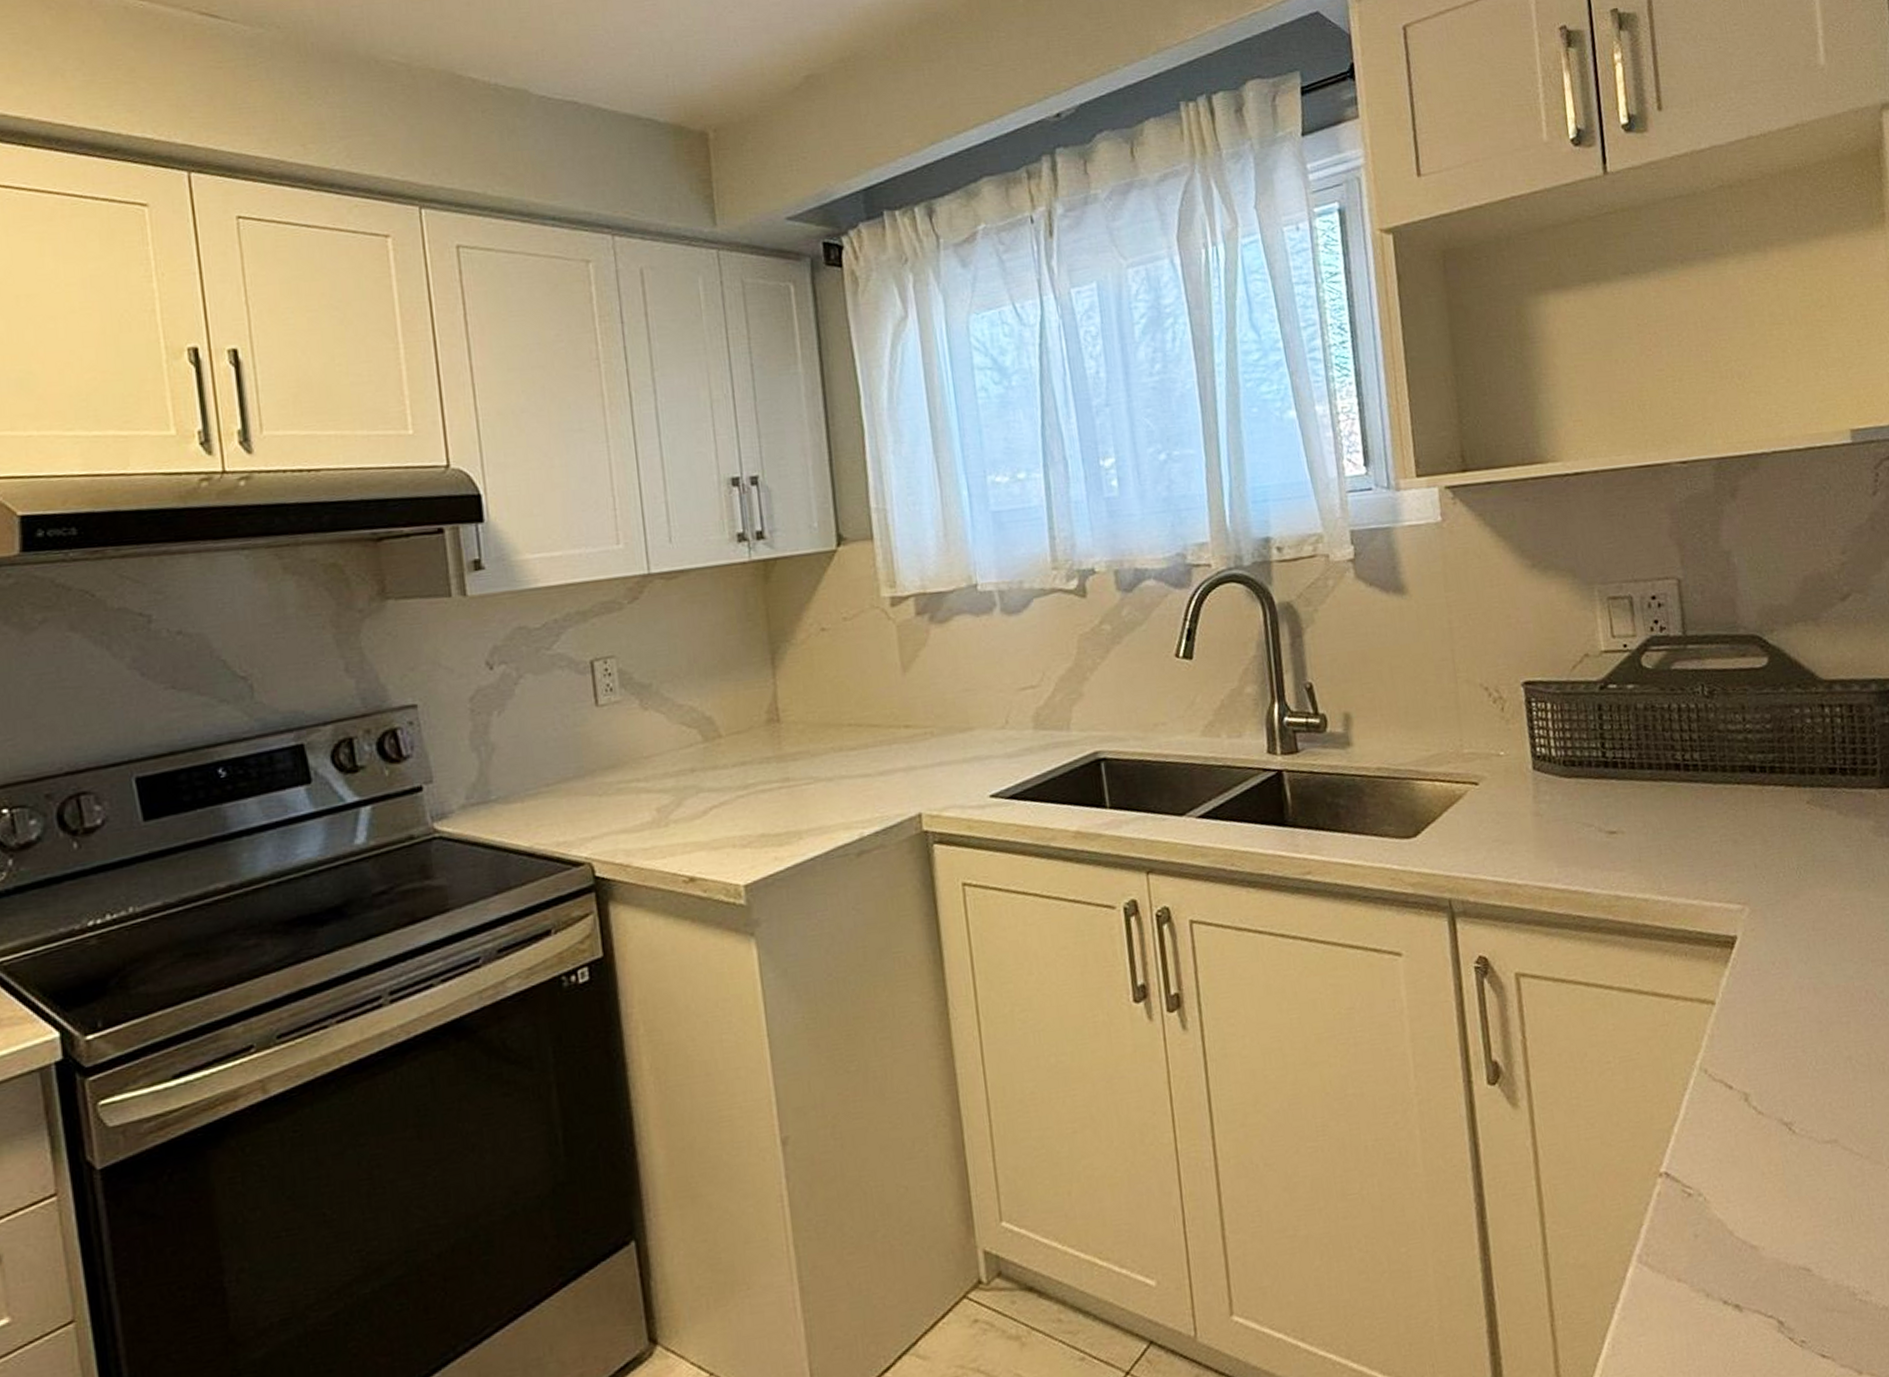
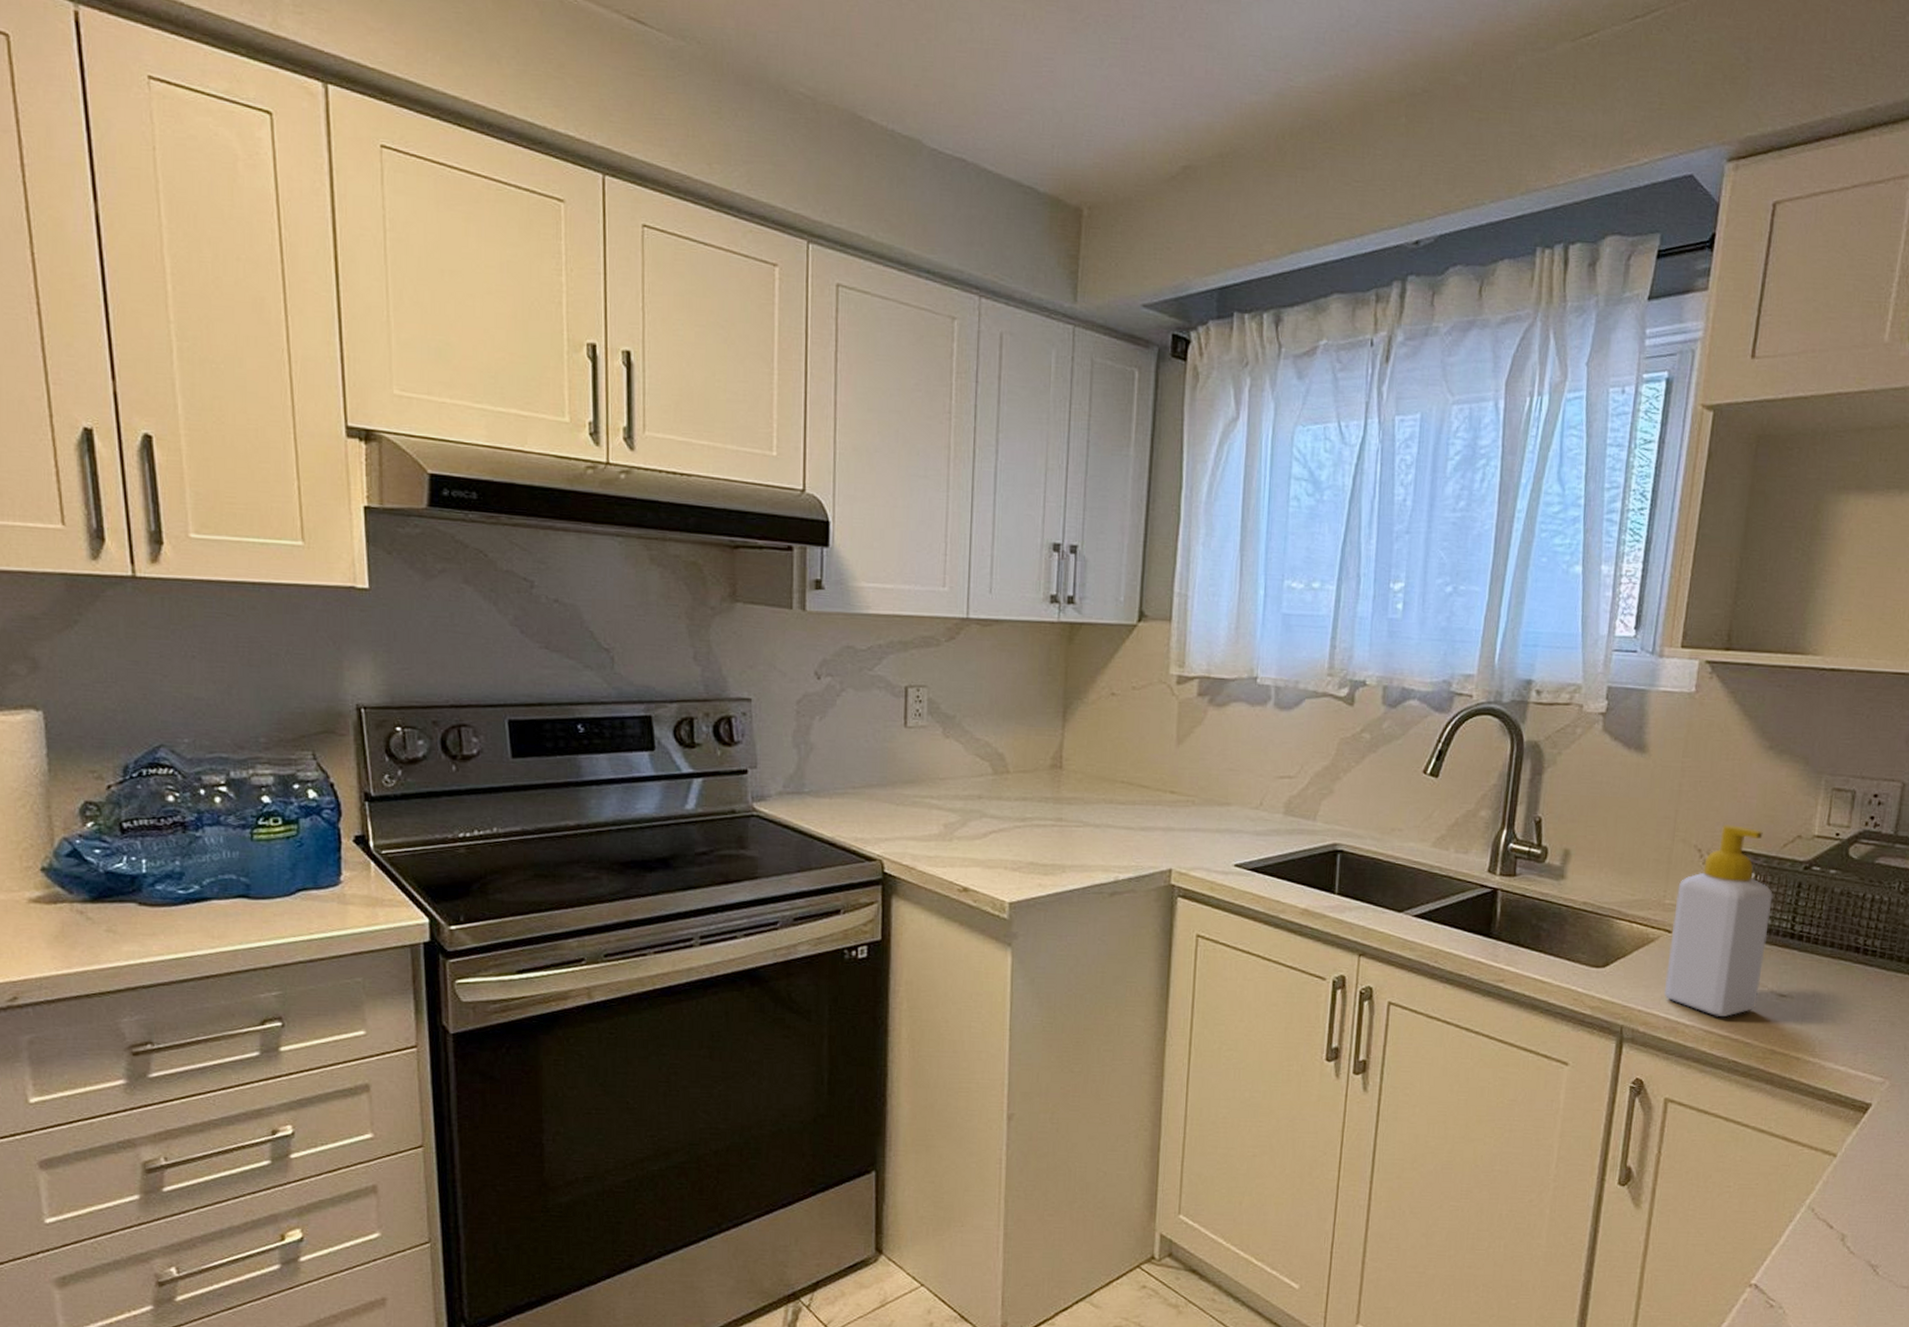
soap bottle: none [1473,654,1588,869] -> present [1663,824,1773,1017]

